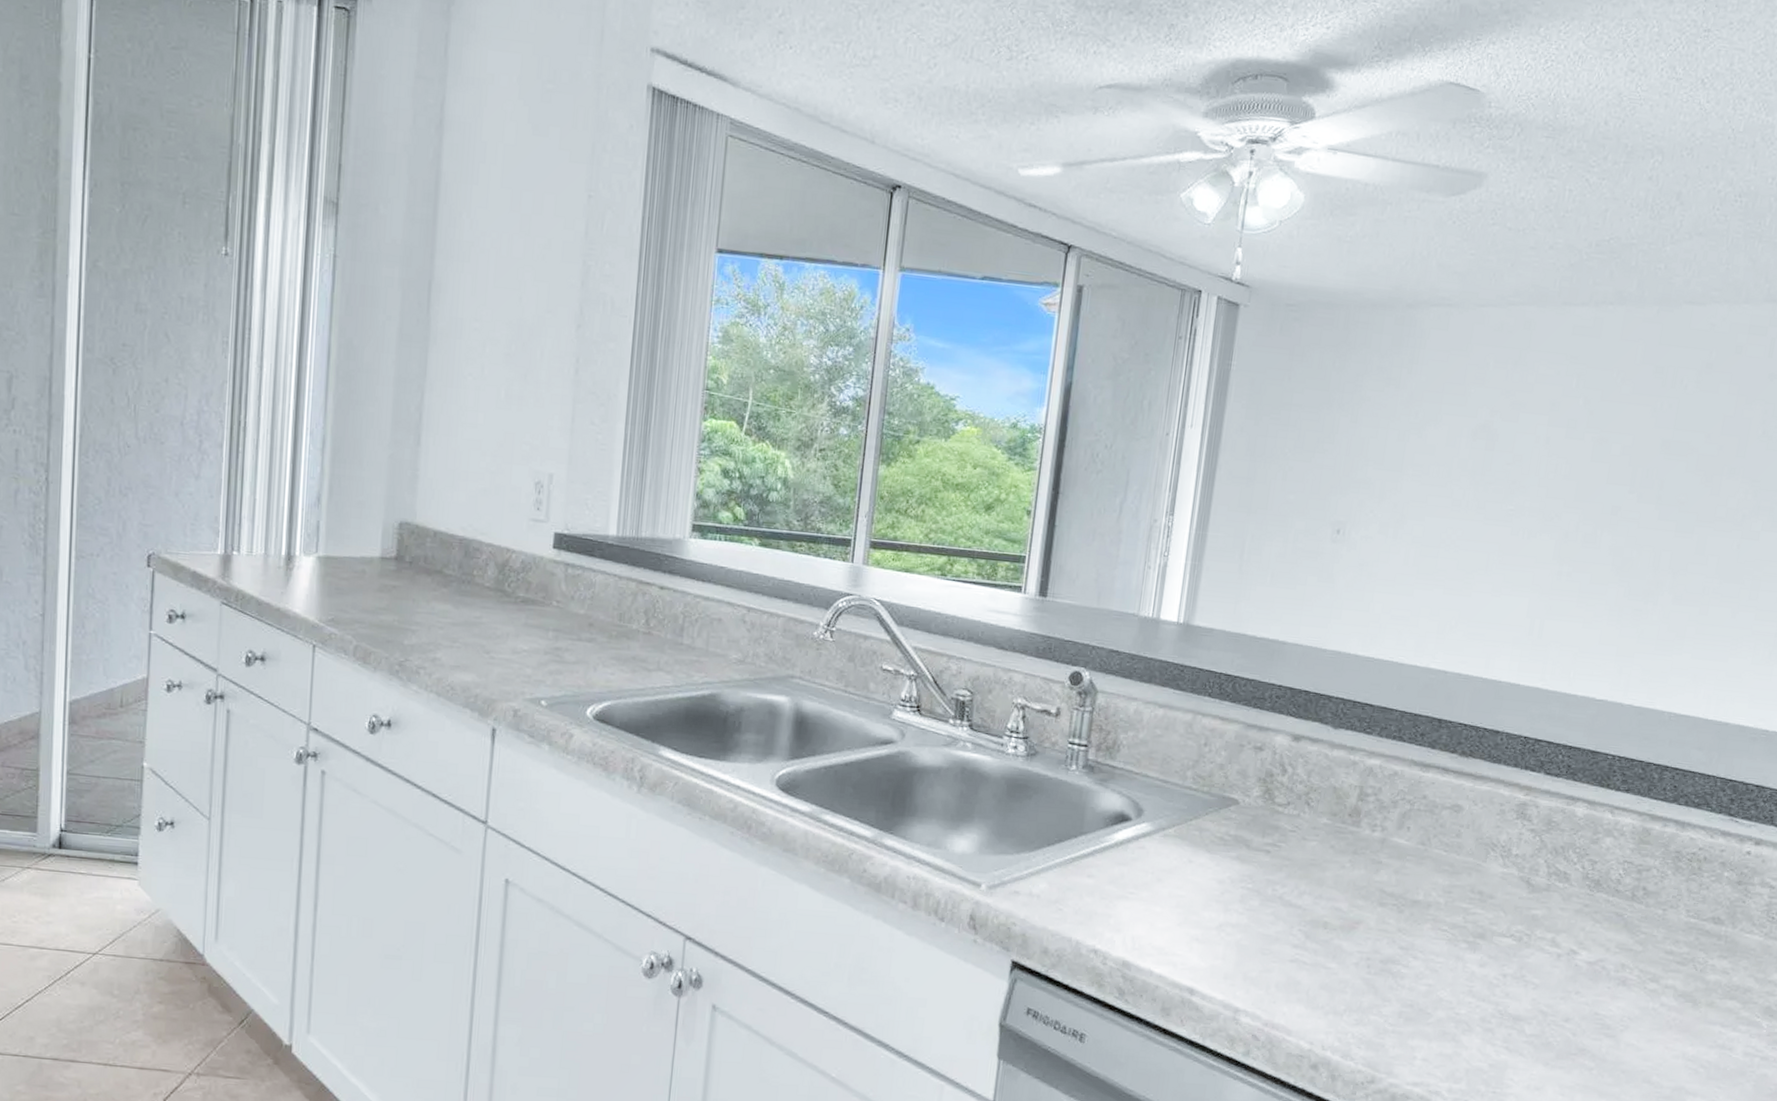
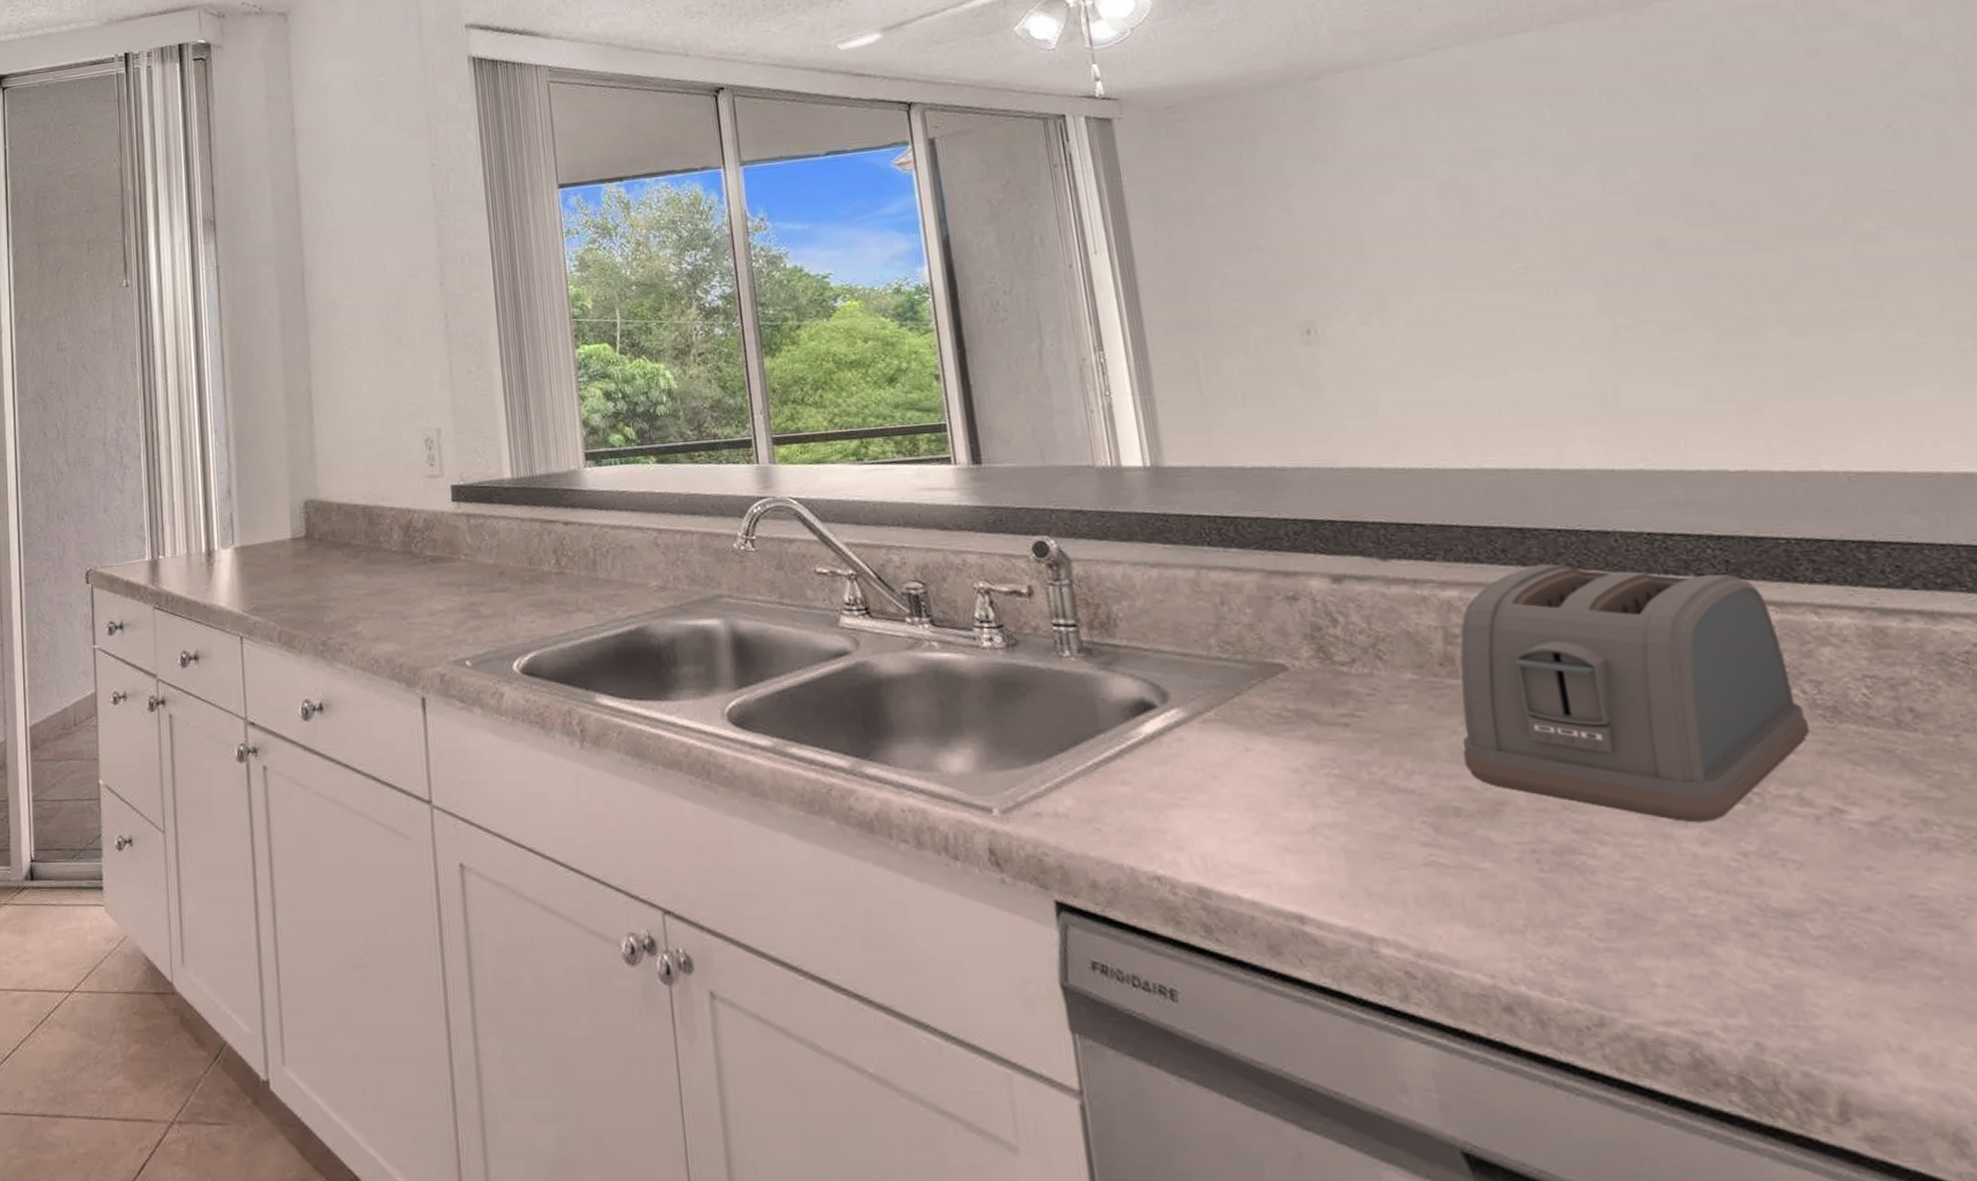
toaster: none [1342,749,1584,951] -> present [1460,564,1810,823]

